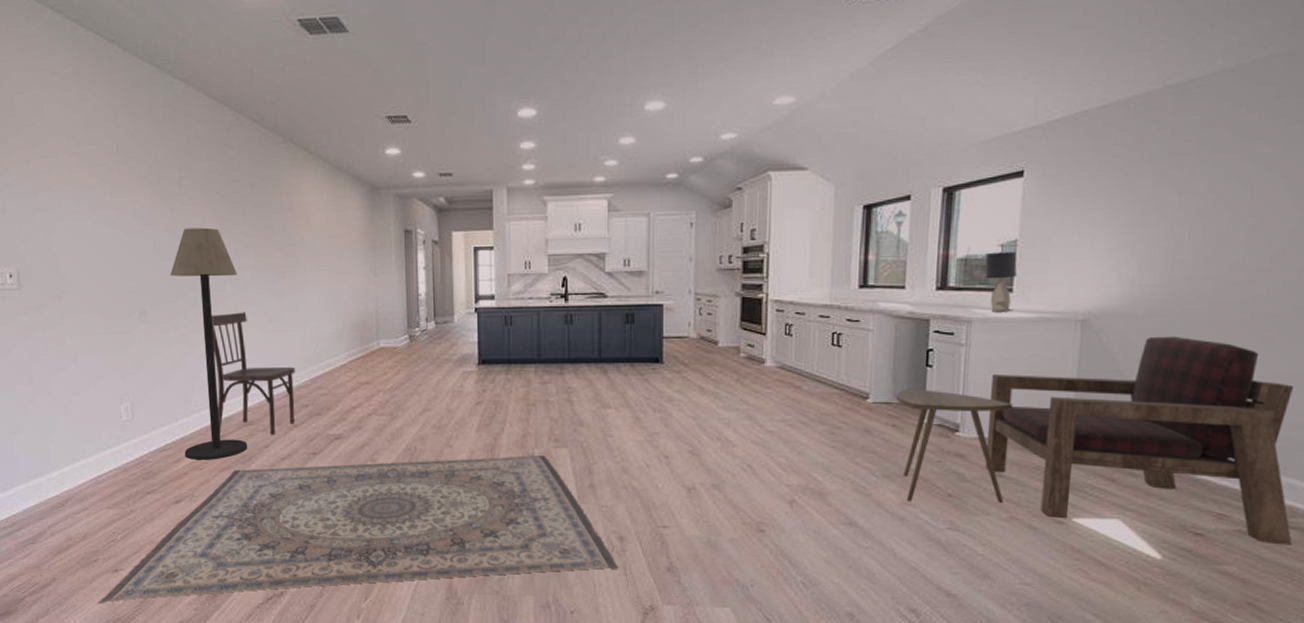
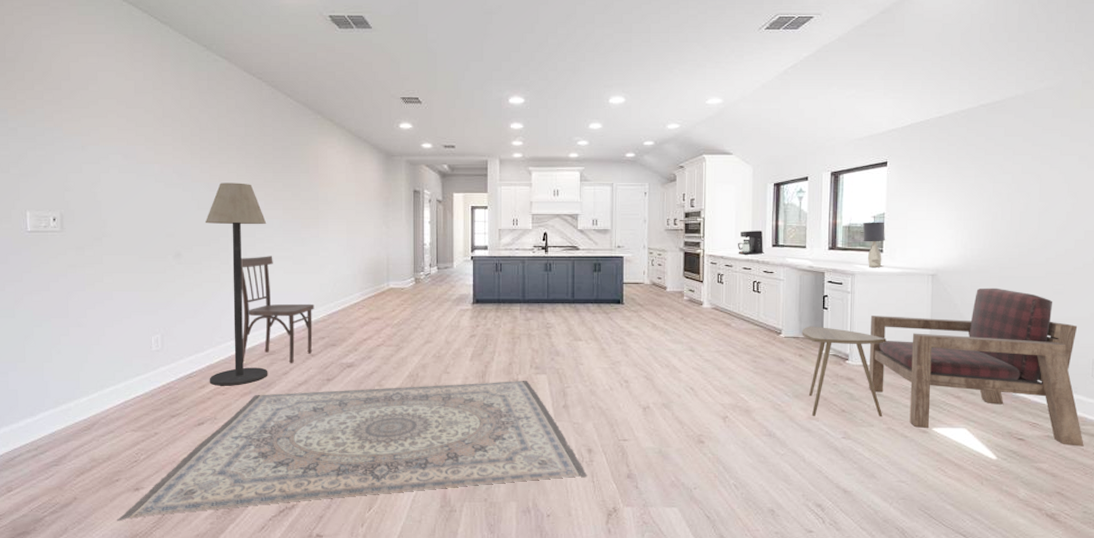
coffee maker: none [812,267,847,299] -> present [738,231,763,255]

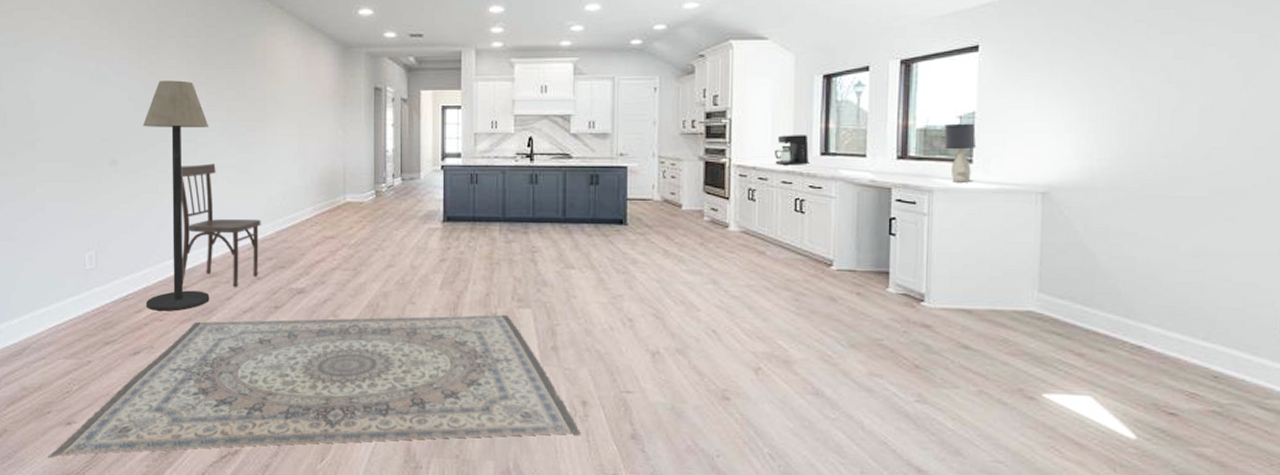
side table: present [802,326,887,417] -> none [860,256,977,377]
armchair: present [868,287,1084,447] -> none [951,210,1268,428]

